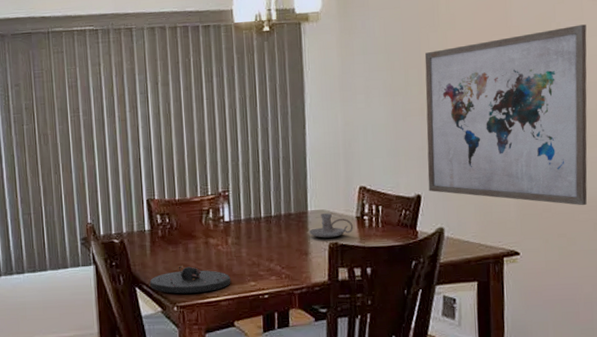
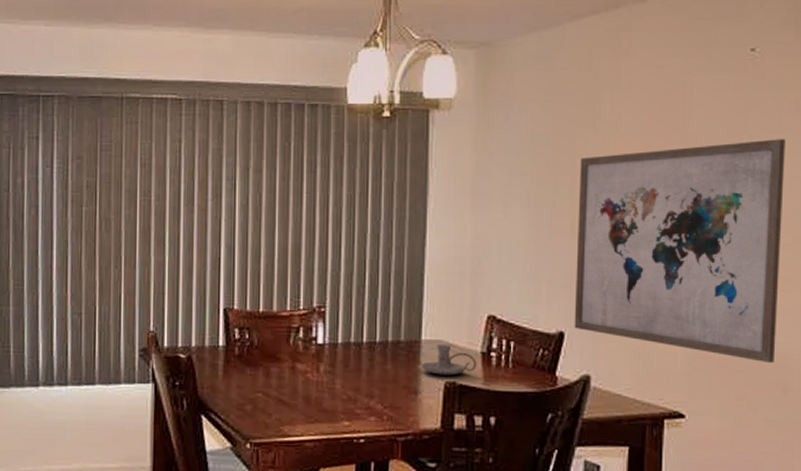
plate: present [149,266,231,294] -> none [219,393,320,429]

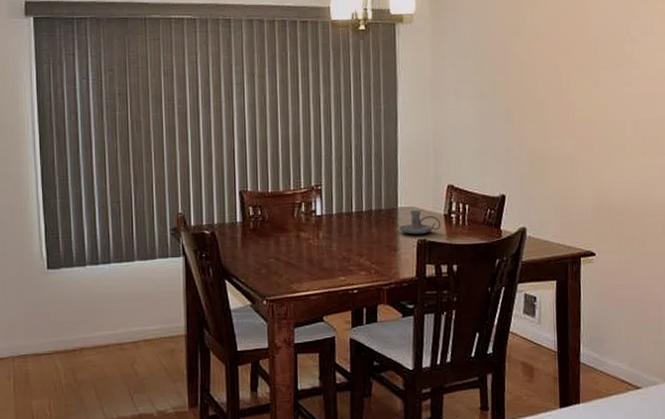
wall art: present [574,139,785,364] -> none [511,40,657,210]

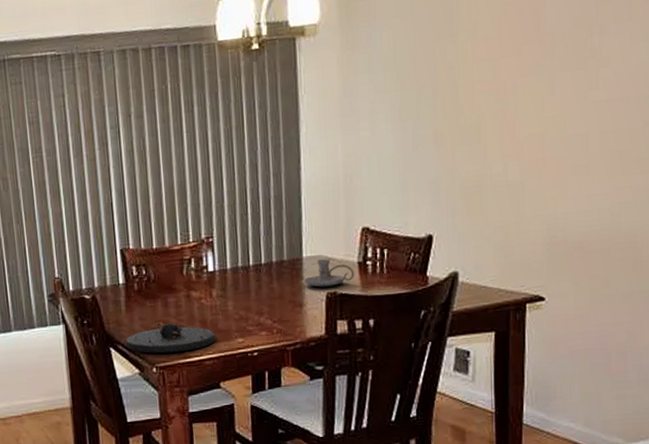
plate: none [239,259,321,288] -> present [125,322,216,354]

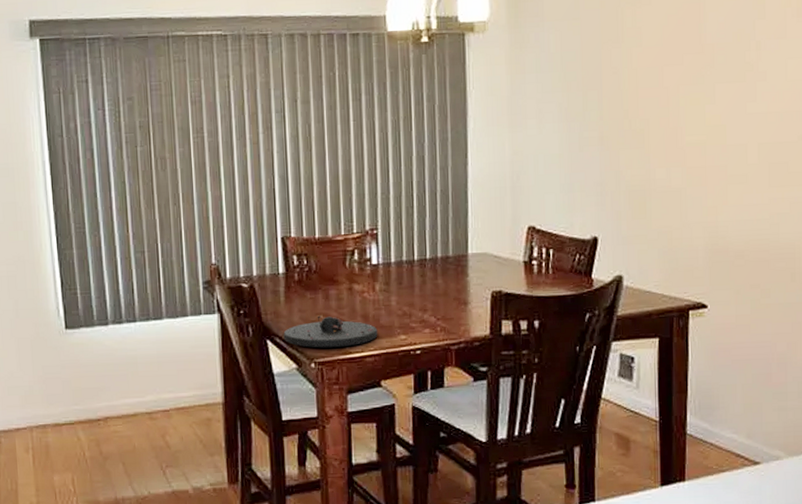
candle holder: present [303,259,354,288] -> none [469,257,520,286]

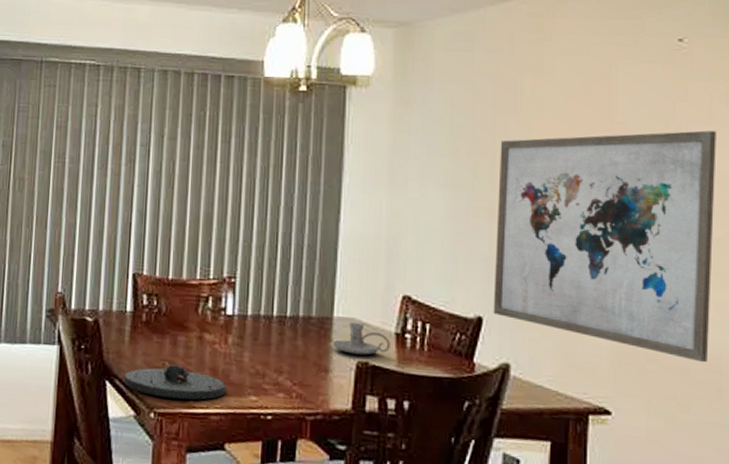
candle holder: none [469,257,520,286] -> present [332,323,390,355]
wall art: none [606,44,790,253] -> present [493,130,716,363]

